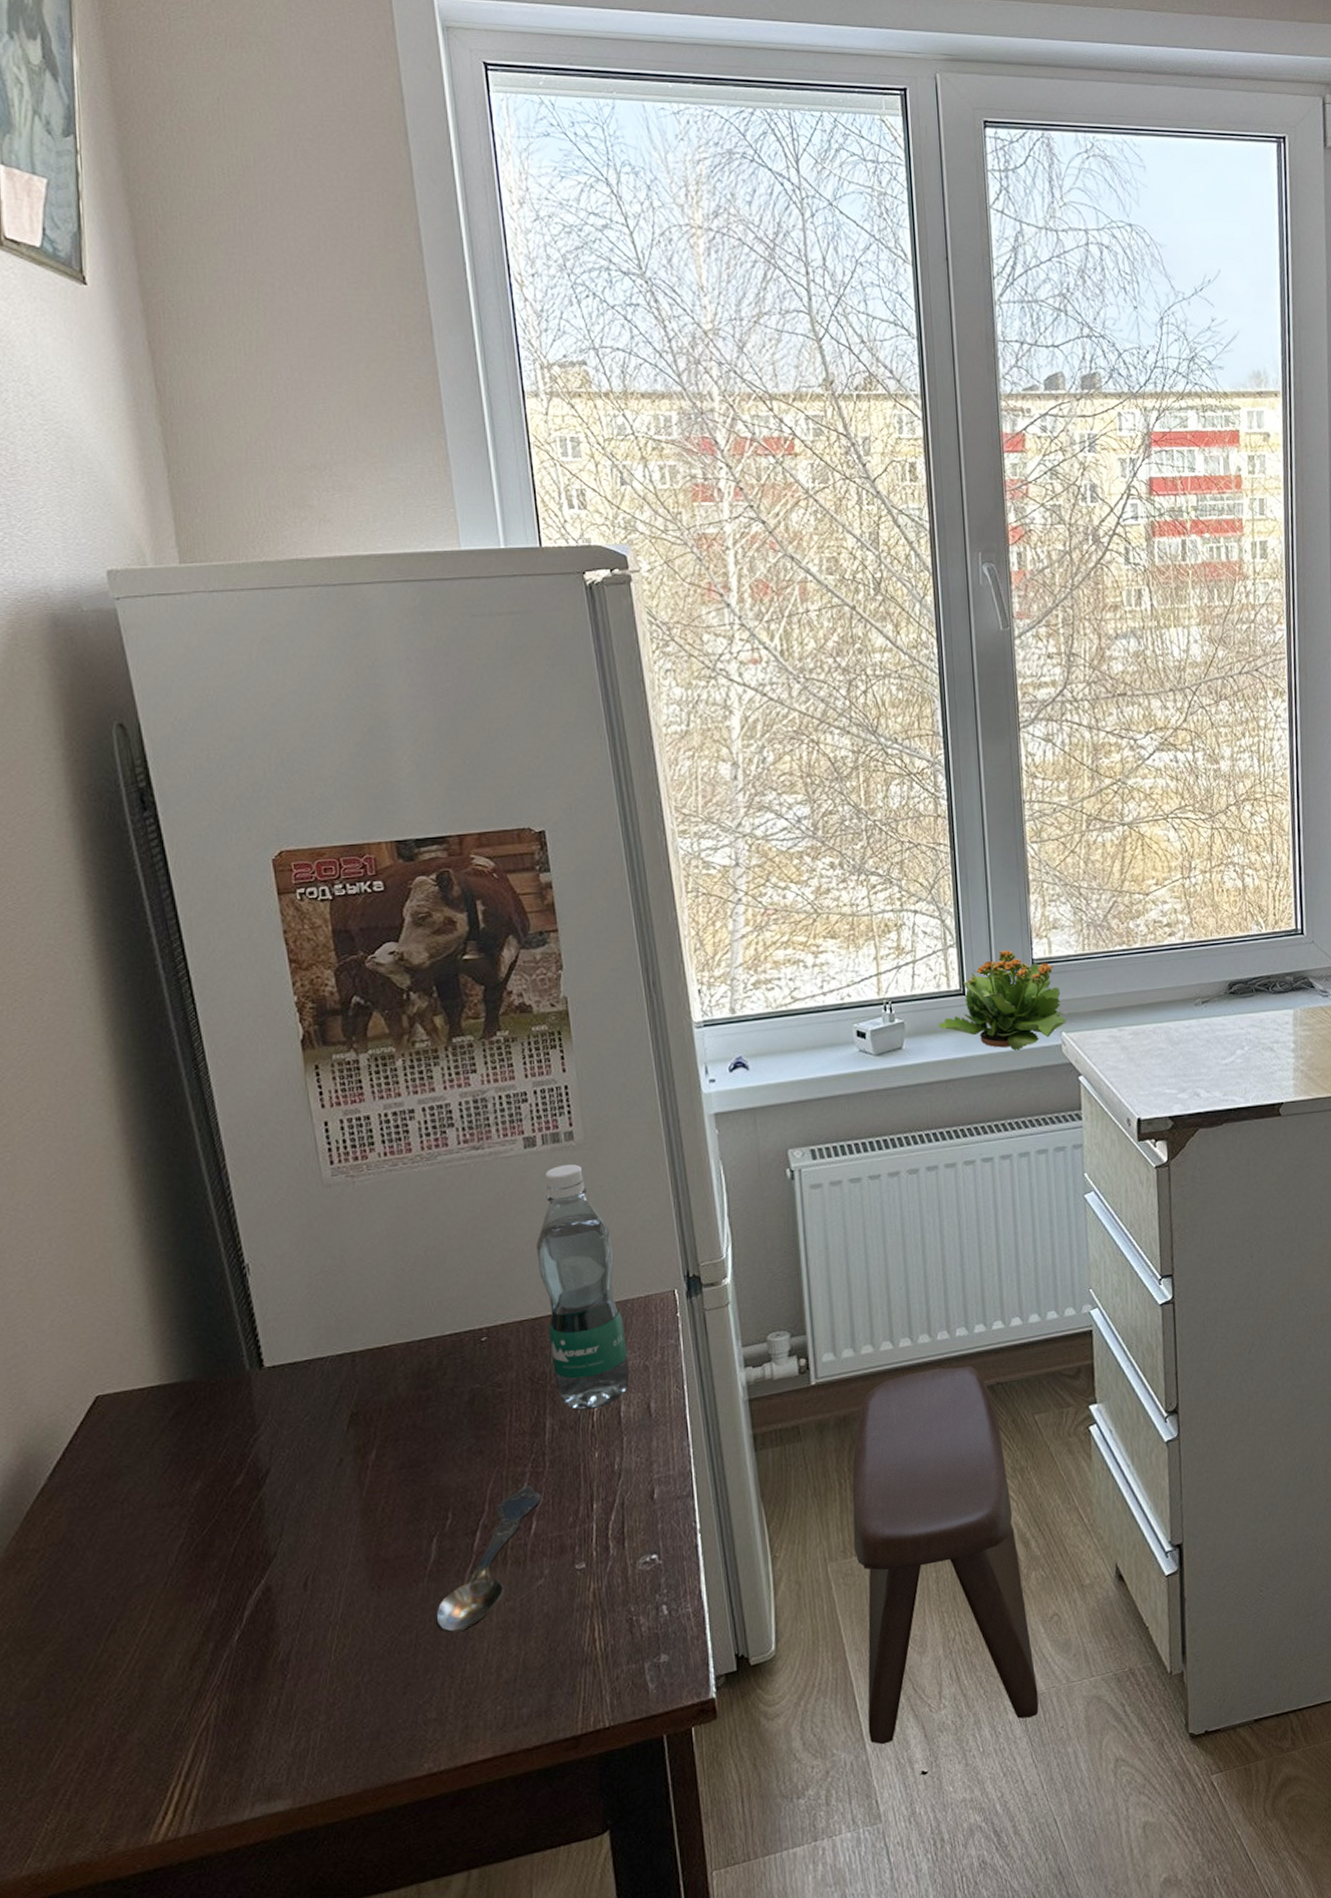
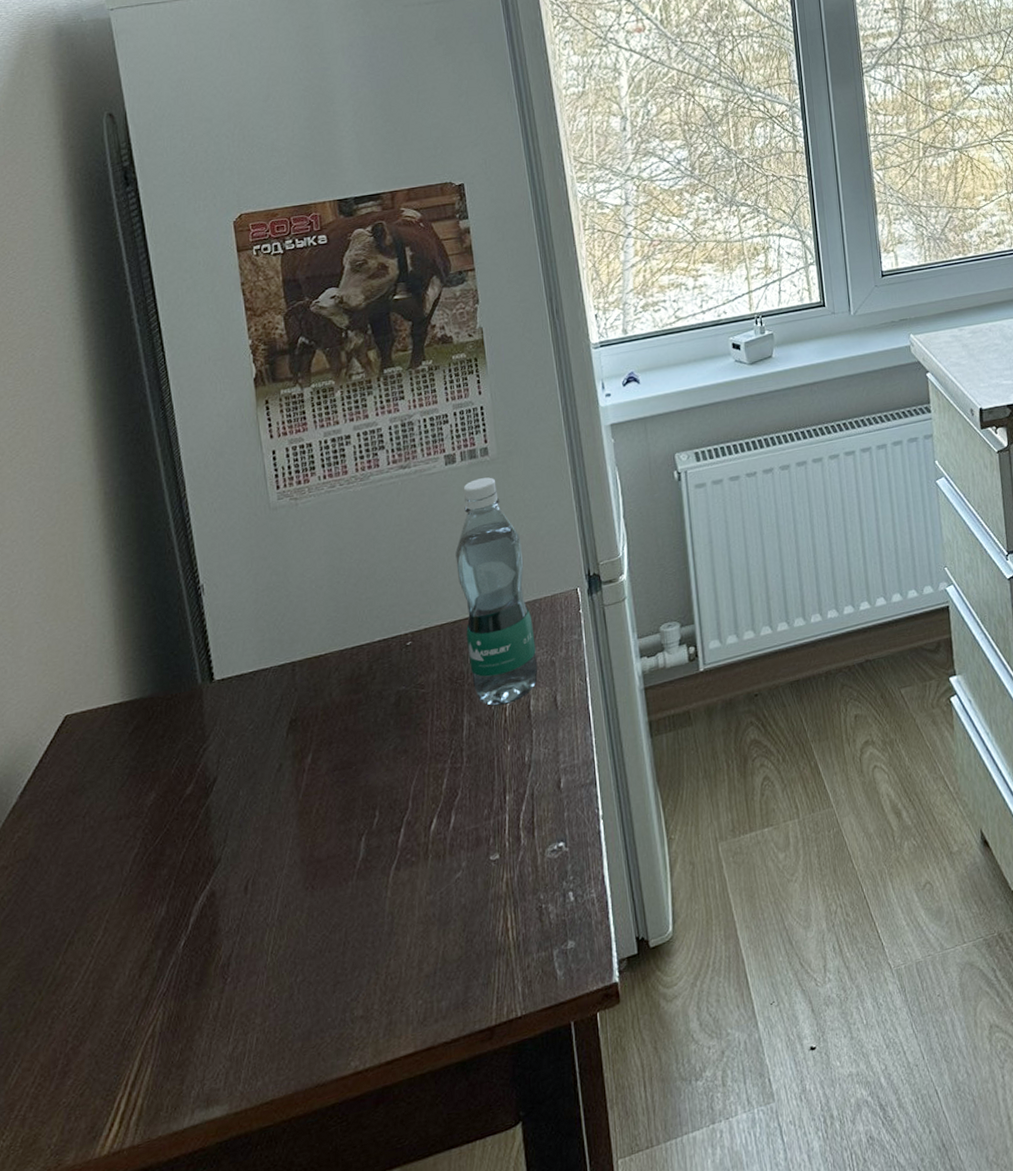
spoon: present [435,1486,542,1634] -> none [362,781,460,931]
stool: present [852,1365,1039,1745] -> none [739,645,917,1022]
potted flower: present [937,950,1067,1051] -> none [802,265,914,353]

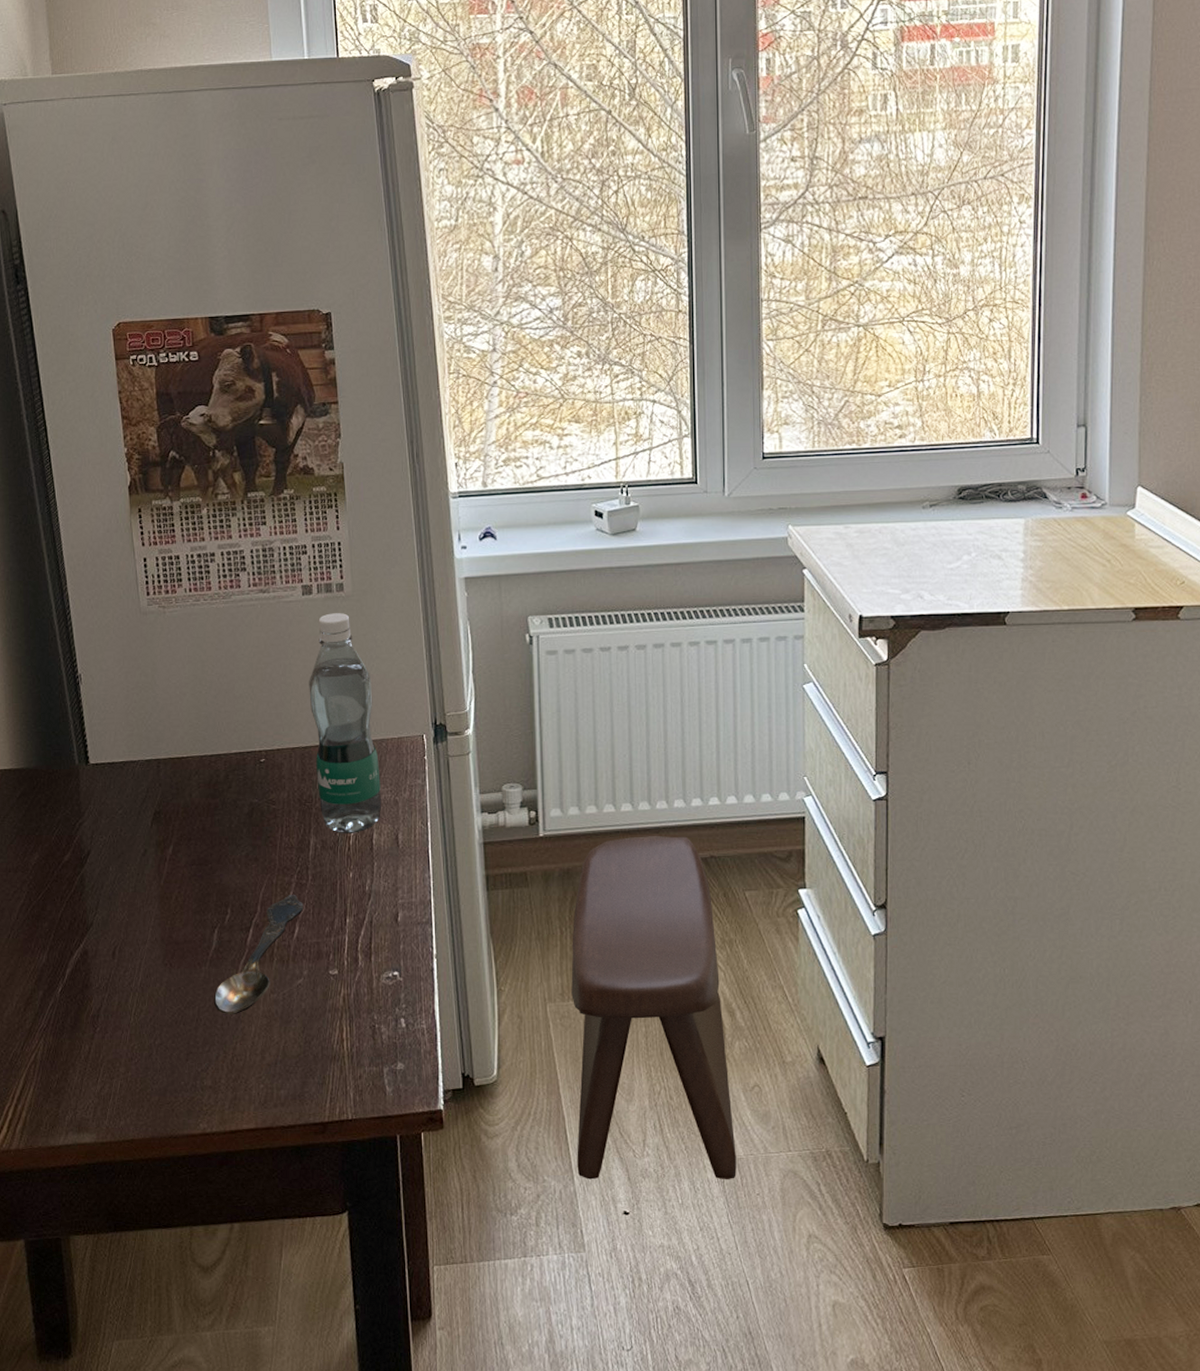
spoon: none [362,781,460,931] -> present [213,895,304,1015]
stool: none [739,645,917,1022] -> present [571,836,737,1180]

